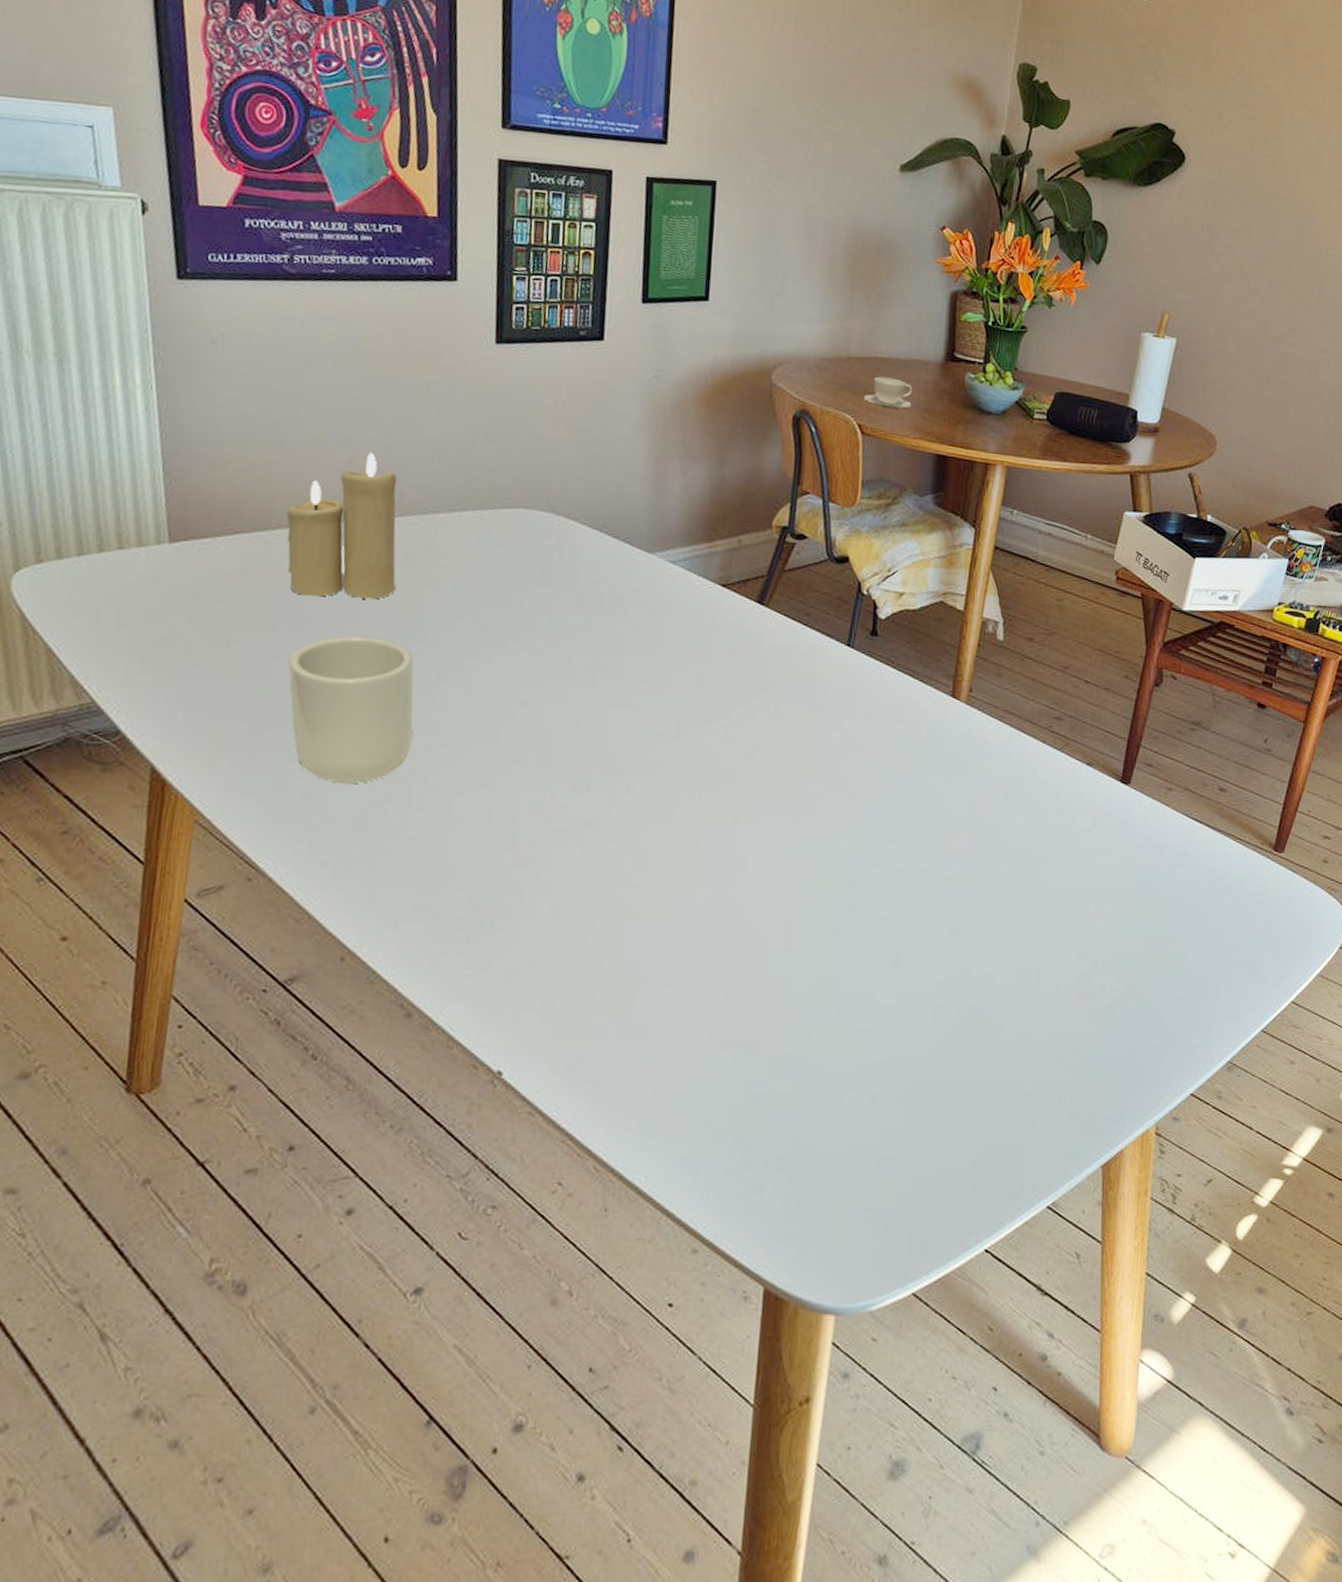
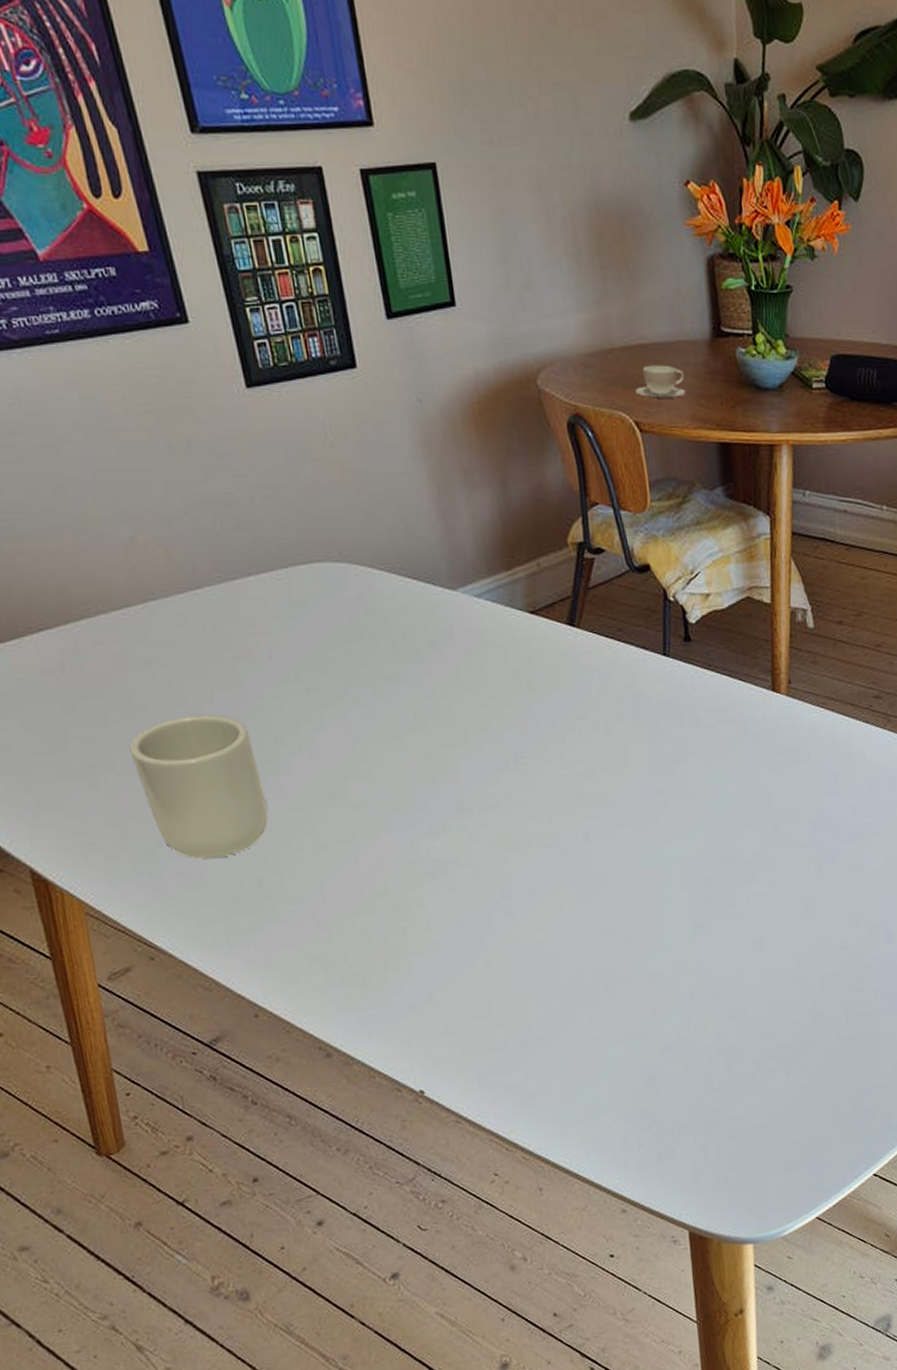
candle: present [286,452,397,600] -> none [83,526,212,684]

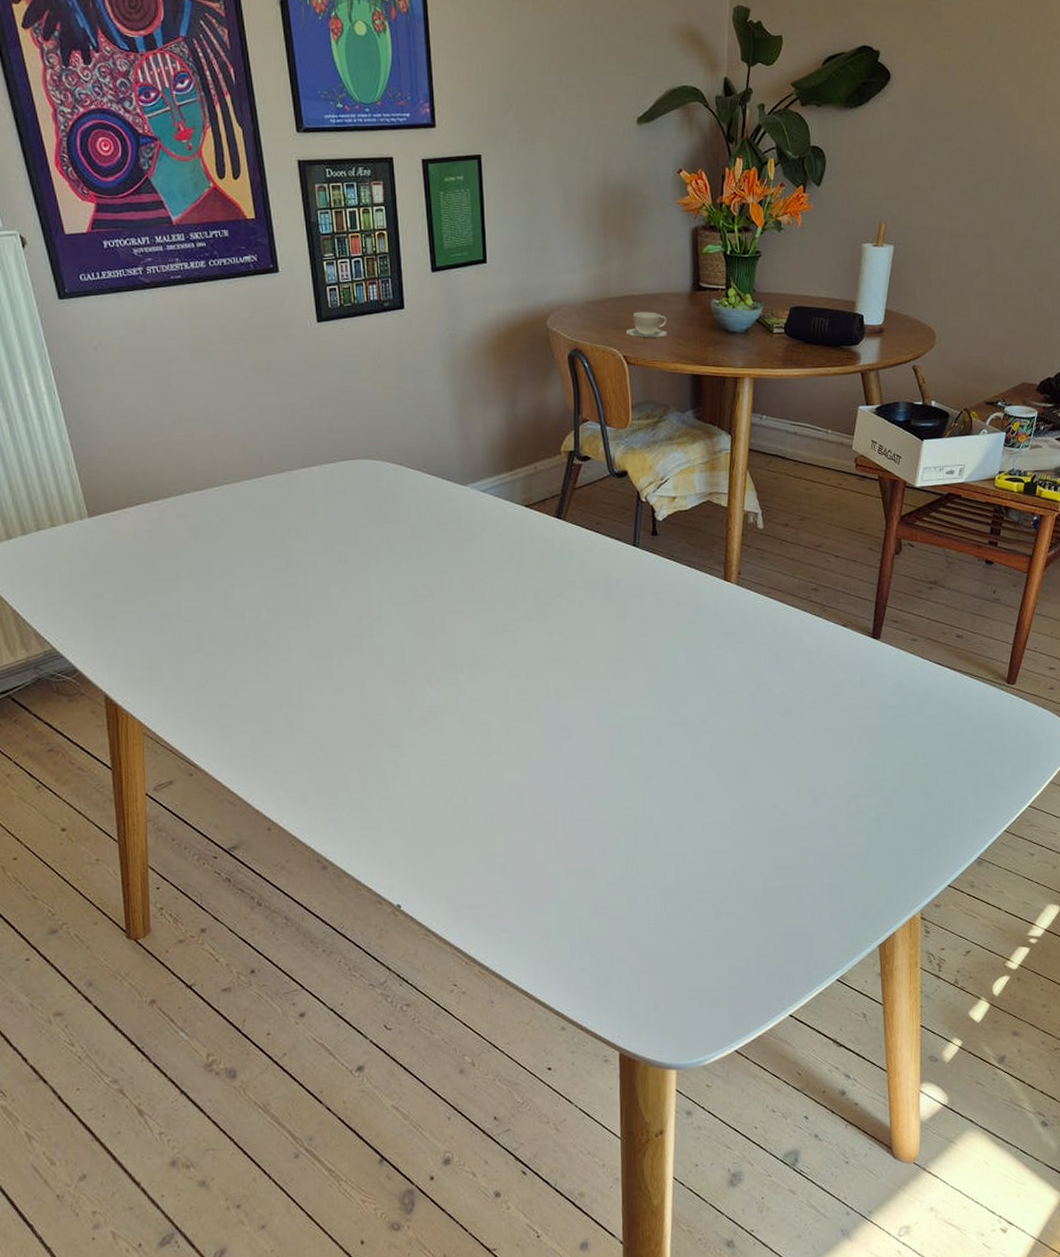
mug: present [129,714,268,860] -> none [194,577,297,695]

